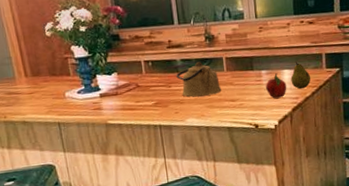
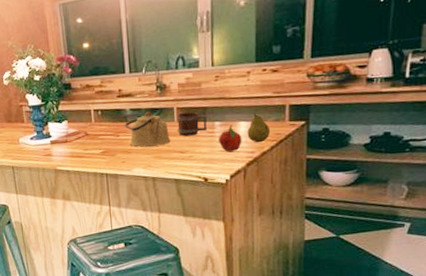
mug: none [226,61,255,85] -> present [177,111,207,136]

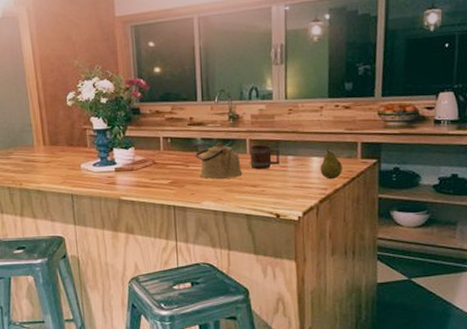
fruit: present [219,125,242,153] -> none [291,160,315,188]

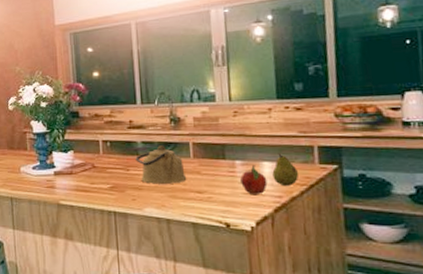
mug: present [249,144,280,170] -> none [193,148,227,175]
fruit: none [291,160,315,188] -> present [240,165,268,196]

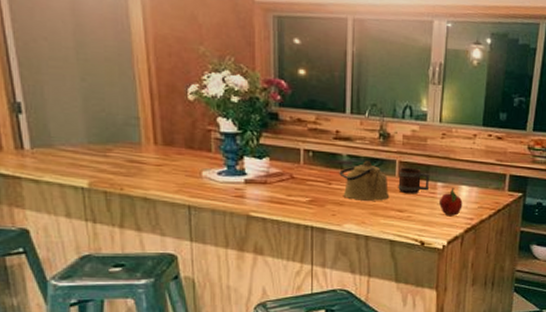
mug: none [193,148,227,175] -> present [398,167,429,194]
fruit: present [272,153,299,187] -> none [468,178,491,210]

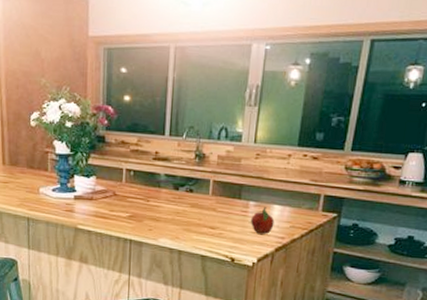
kettle: present [339,161,390,201] -> none [157,180,203,218]
mug: present [398,167,429,194] -> none [211,186,242,212]

